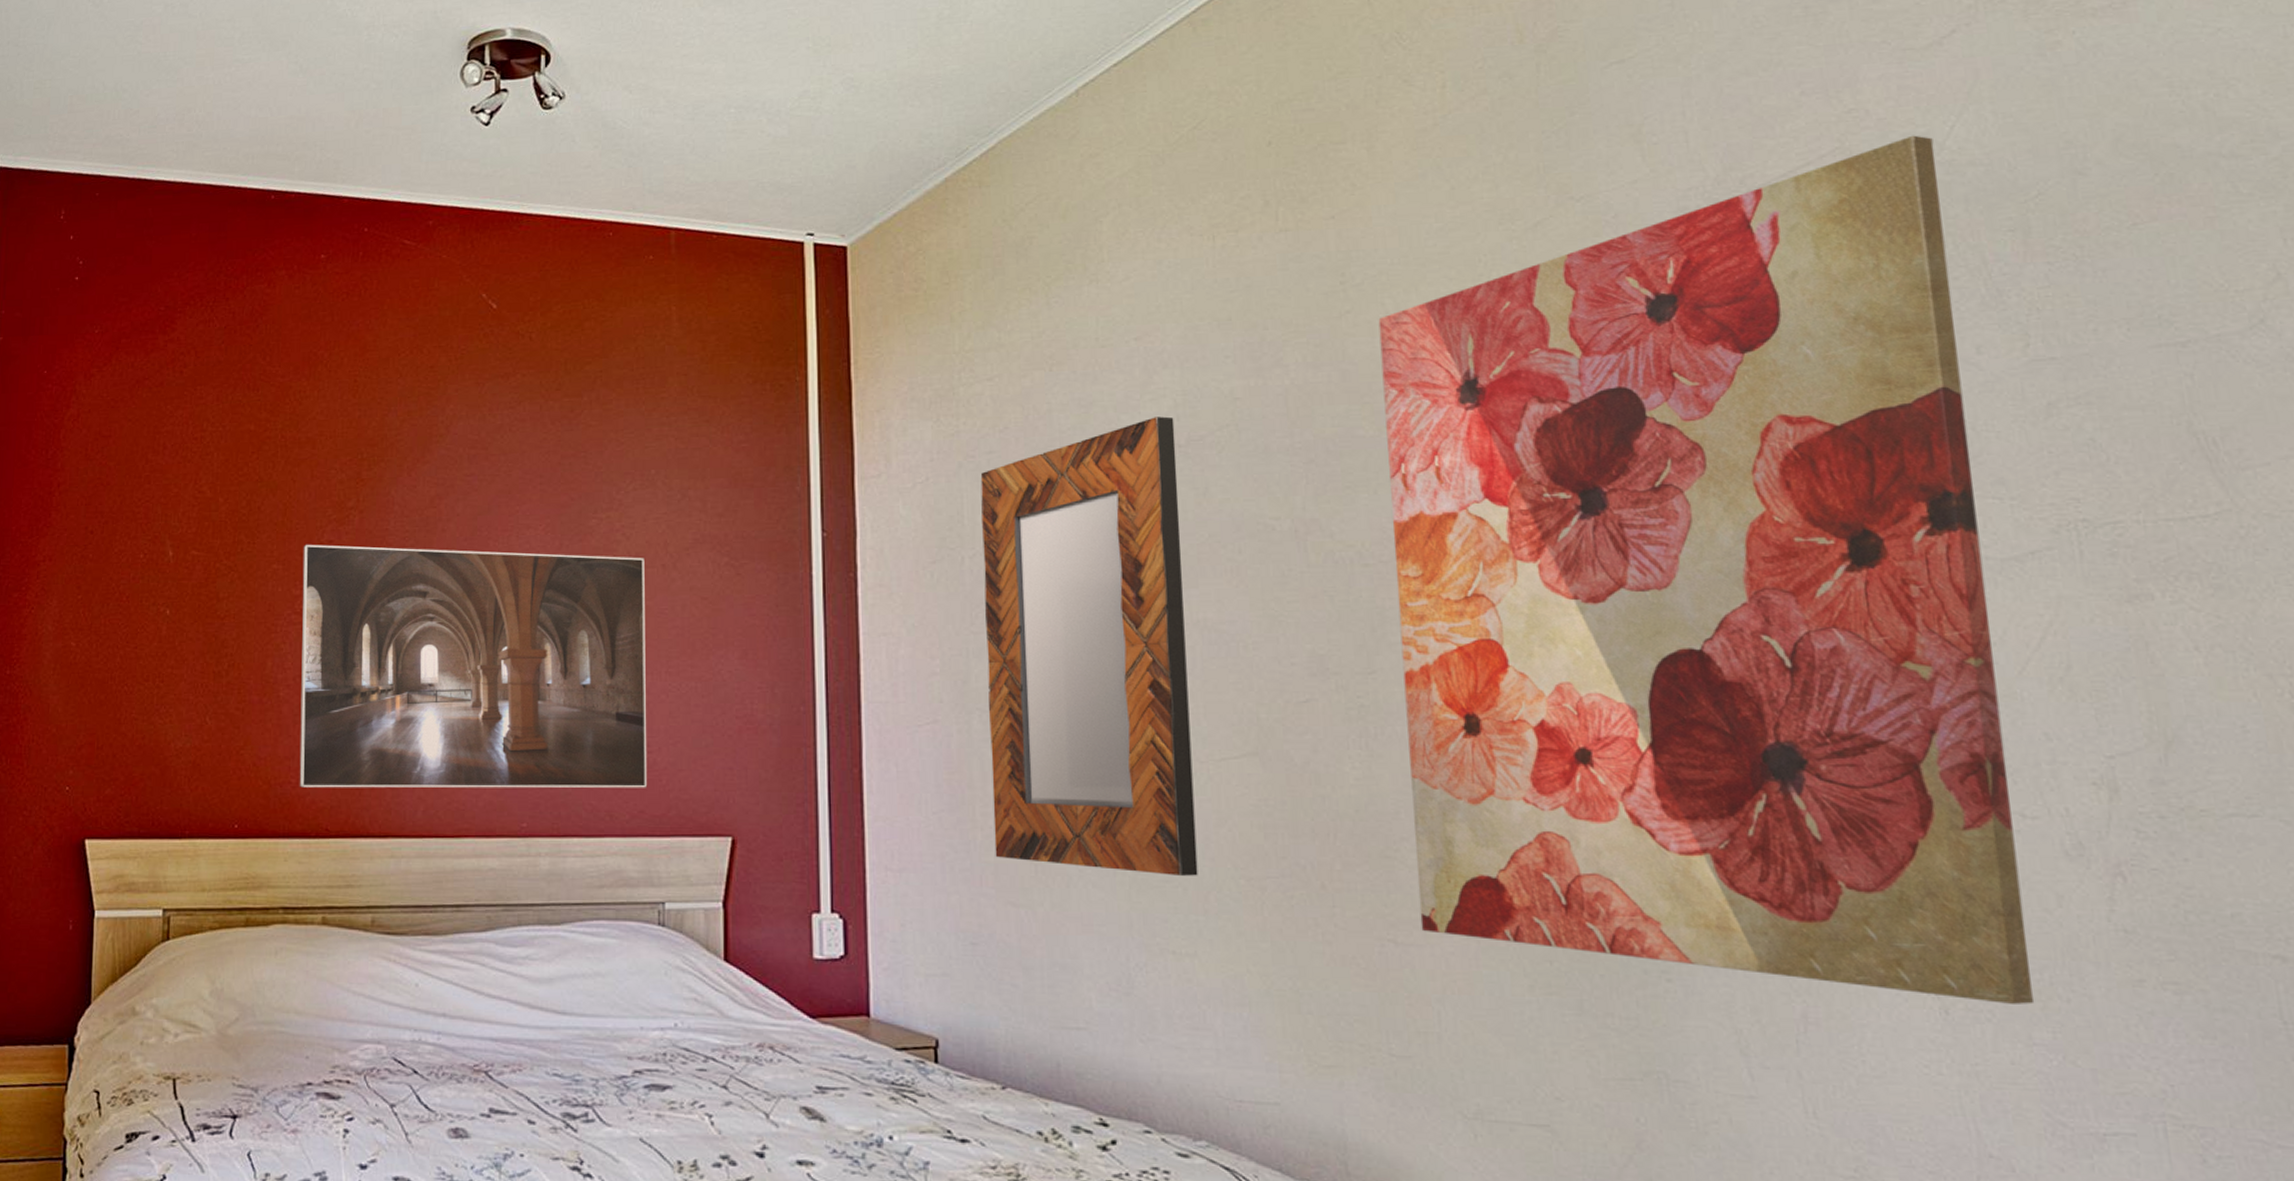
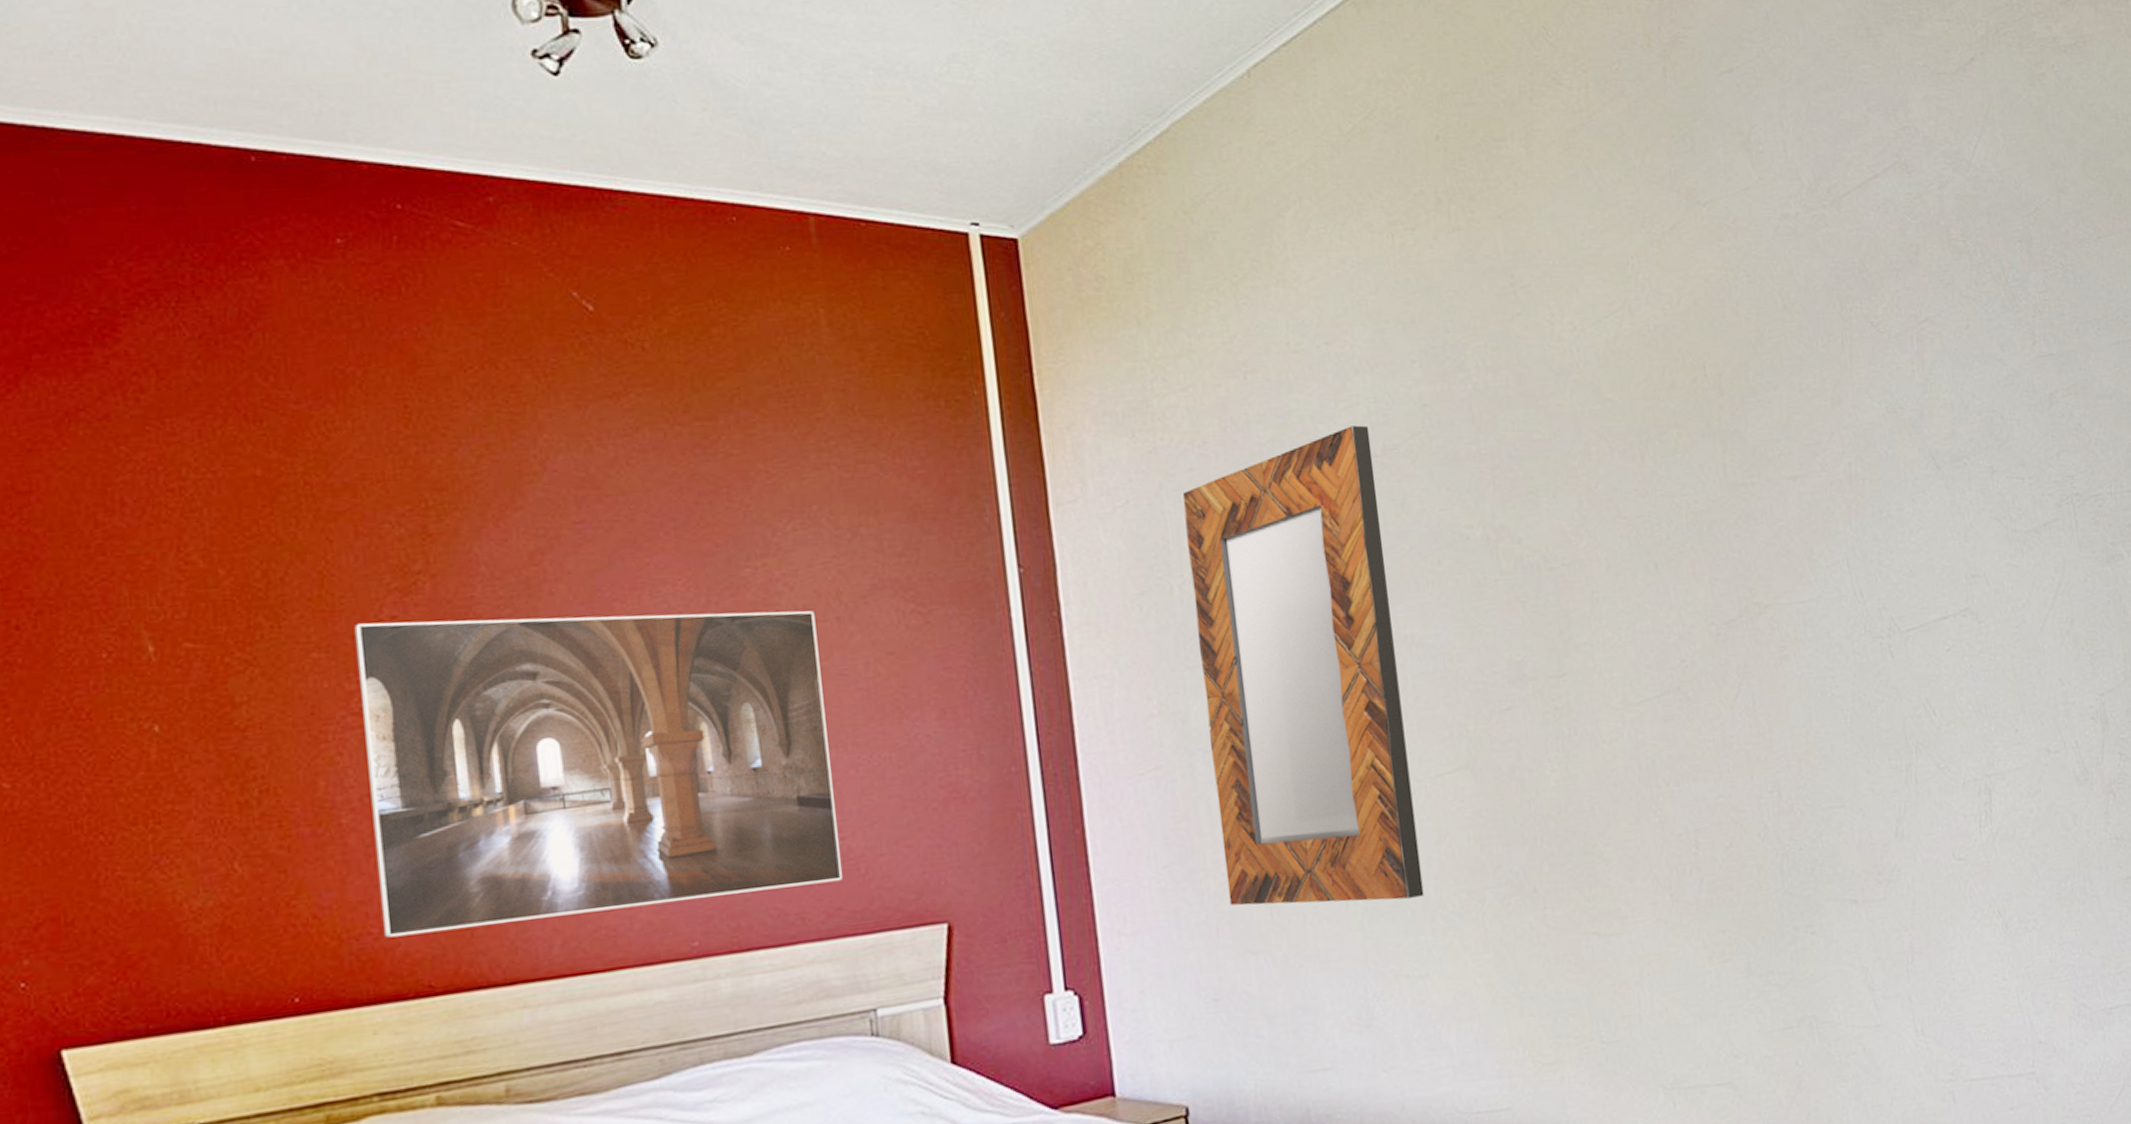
wall art: present [1378,135,2035,1004] -> none [1546,153,2063,921]

